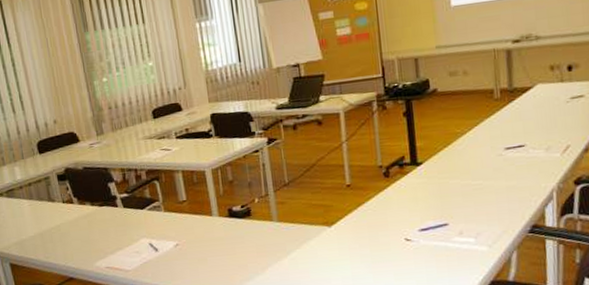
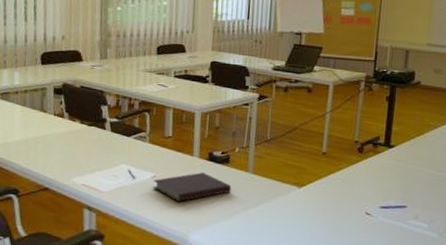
notebook: none [177,231,259,267] -> present [153,172,232,202]

